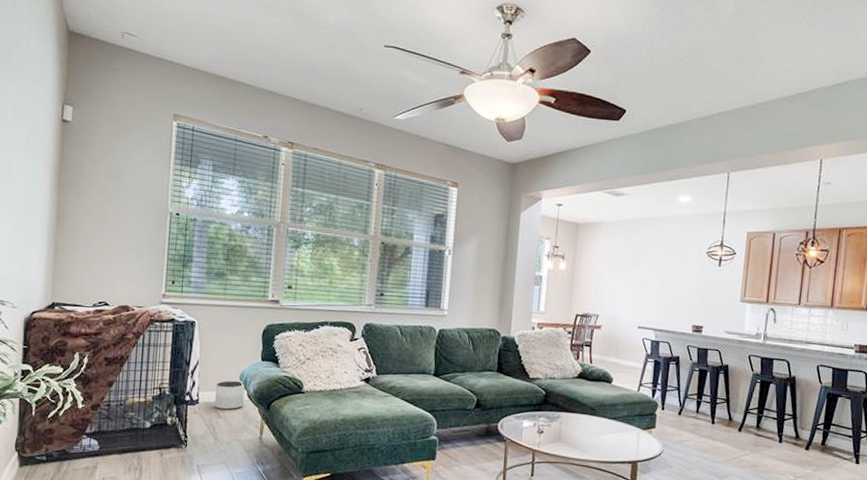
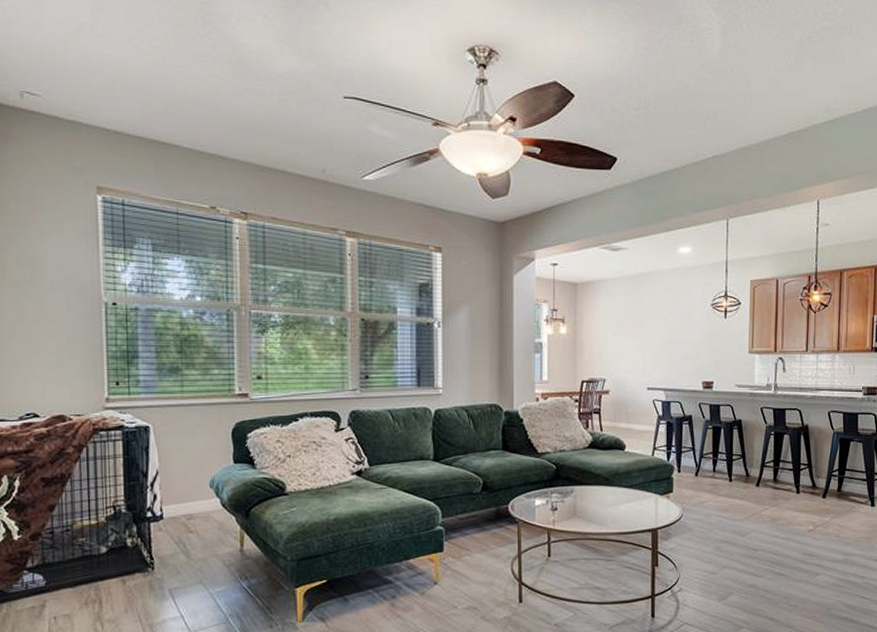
planter: present [215,380,245,410] -> none [182,489,217,524]

